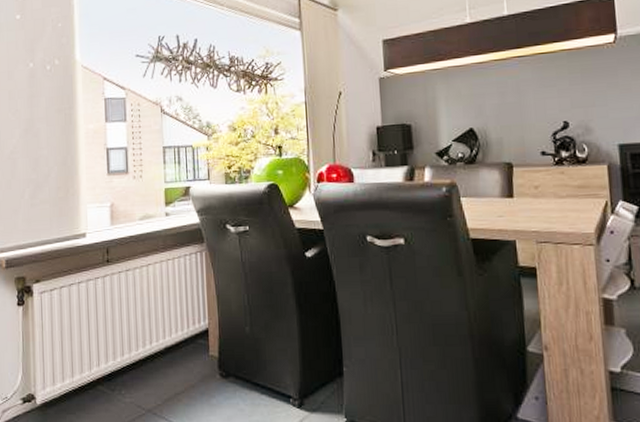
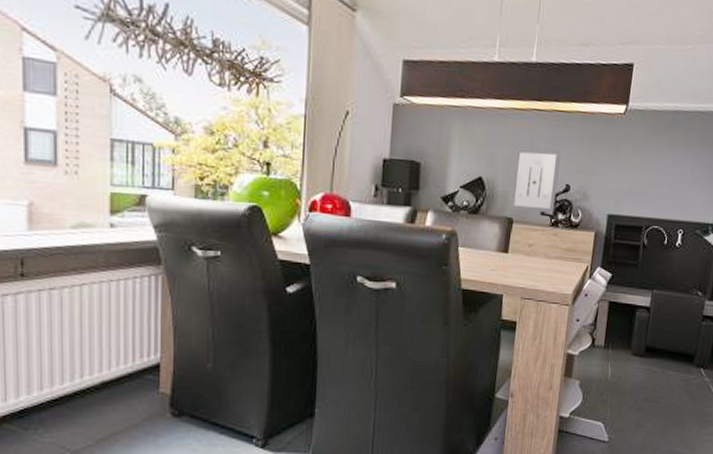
wall art: none [503,89,556,155] -> present [509,147,561,214]

